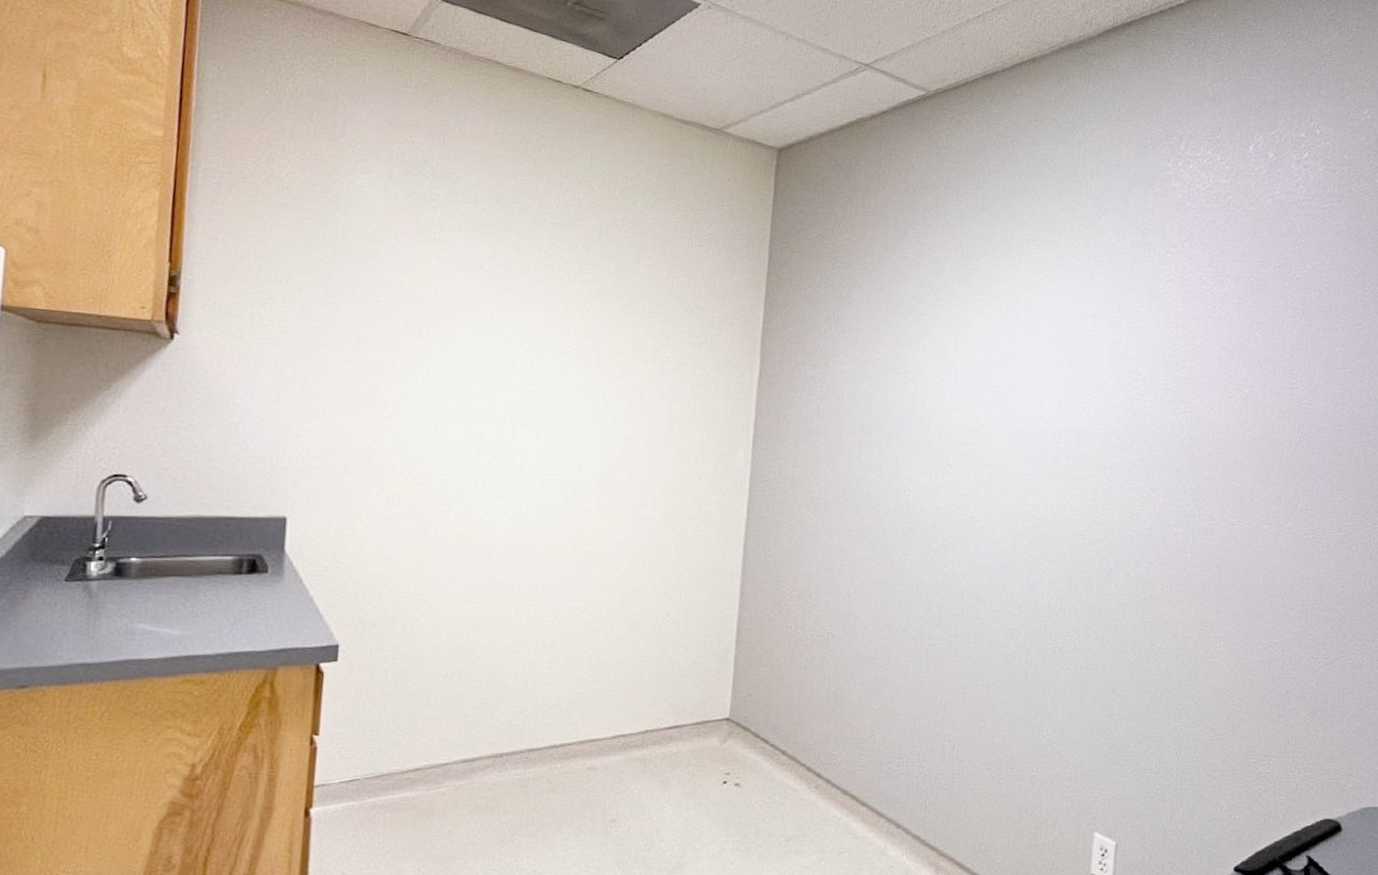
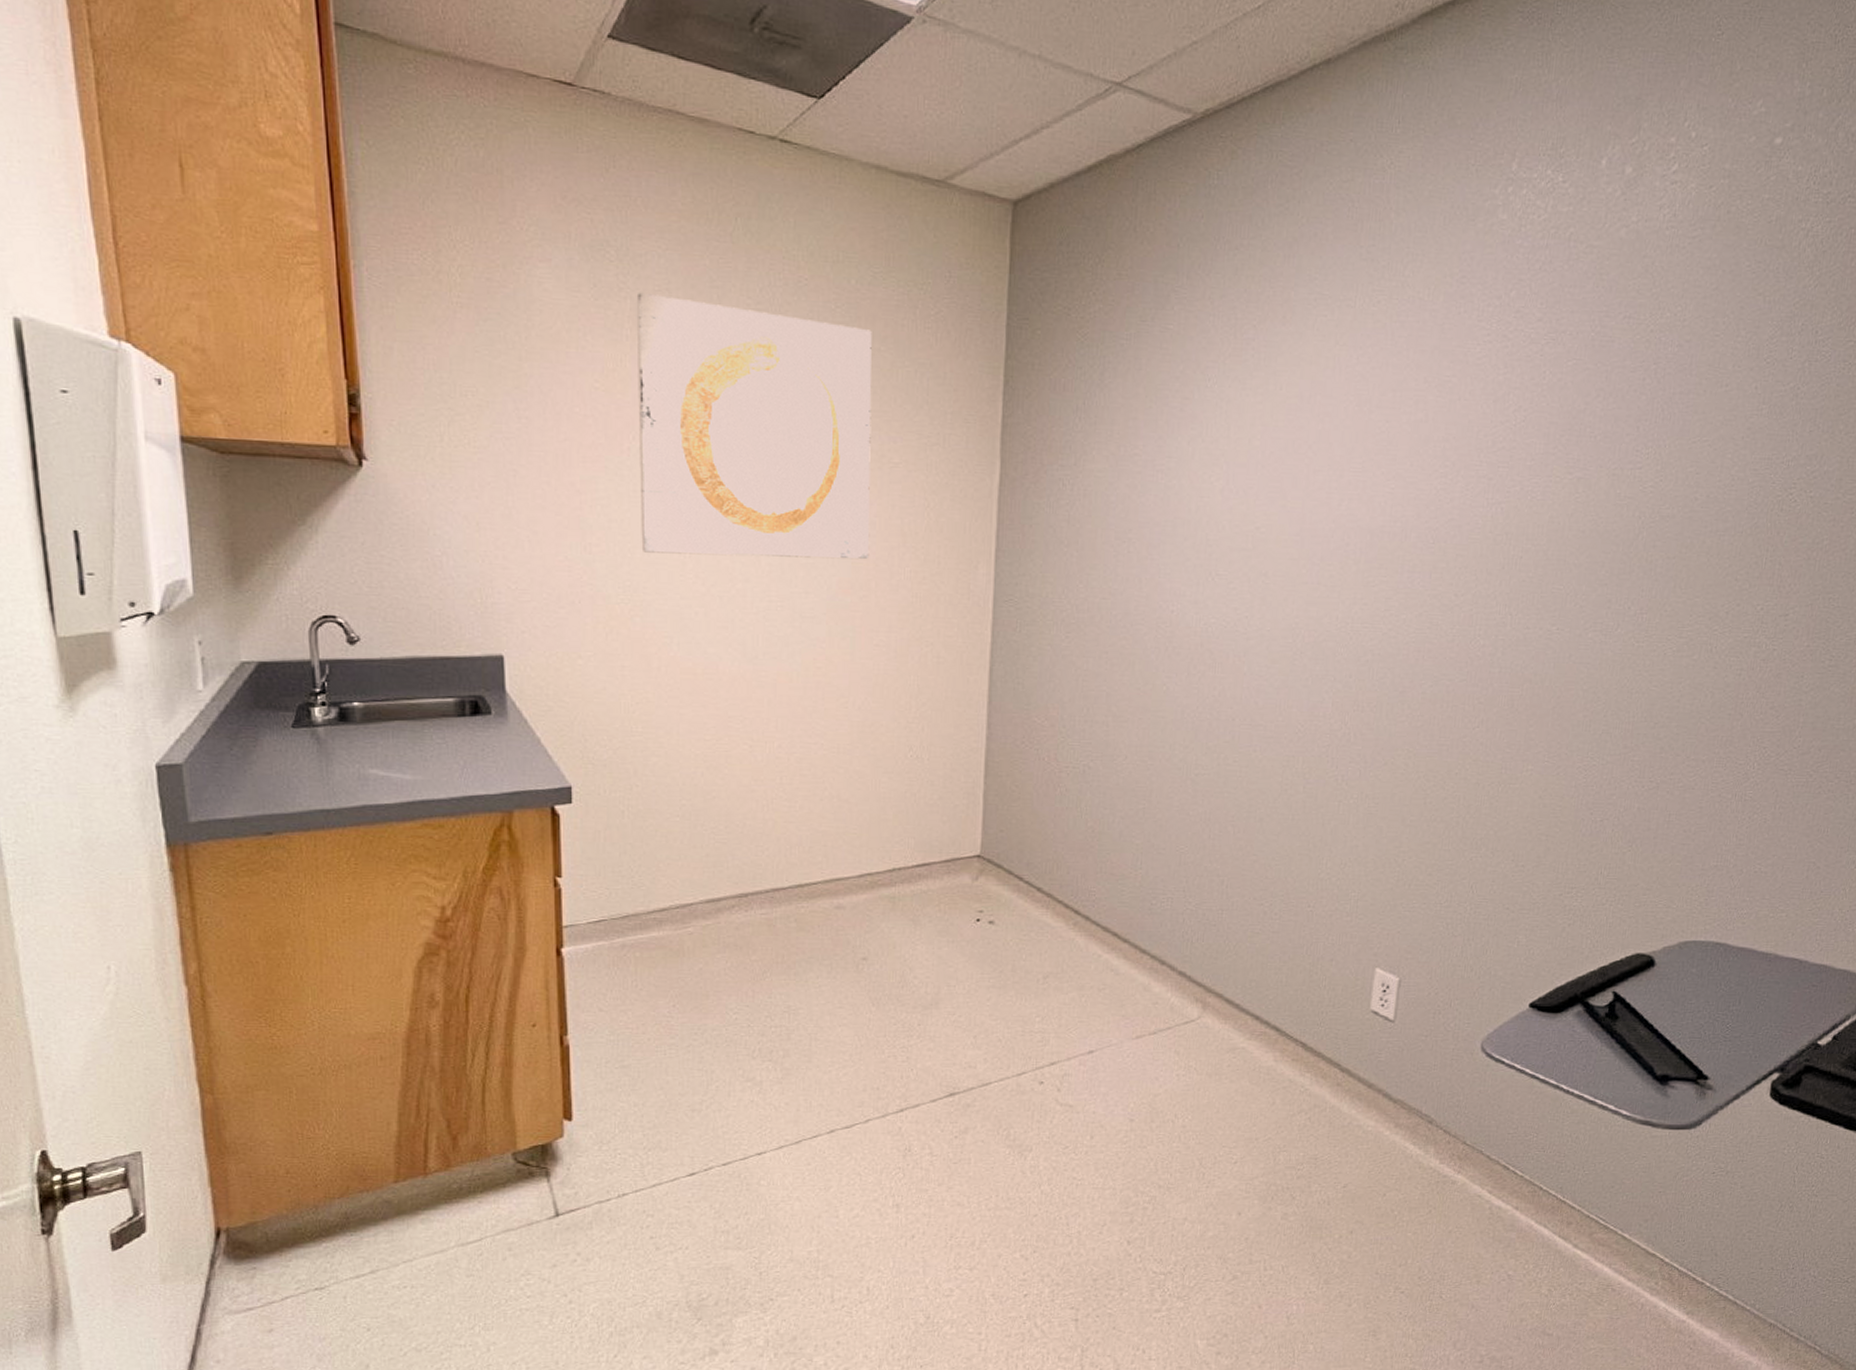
wall art: none [429,203,653,440] -> present [636,292,872,559]

